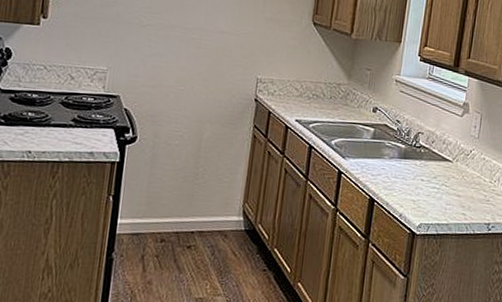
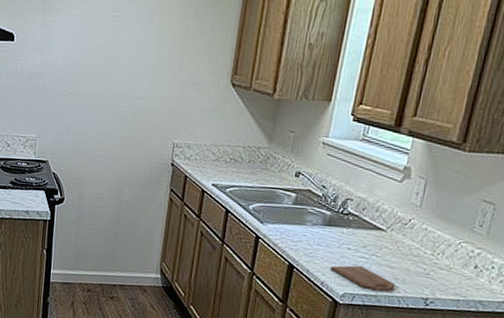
cutting board: none [407,196,463,220] -> present [330,265,396,291]

